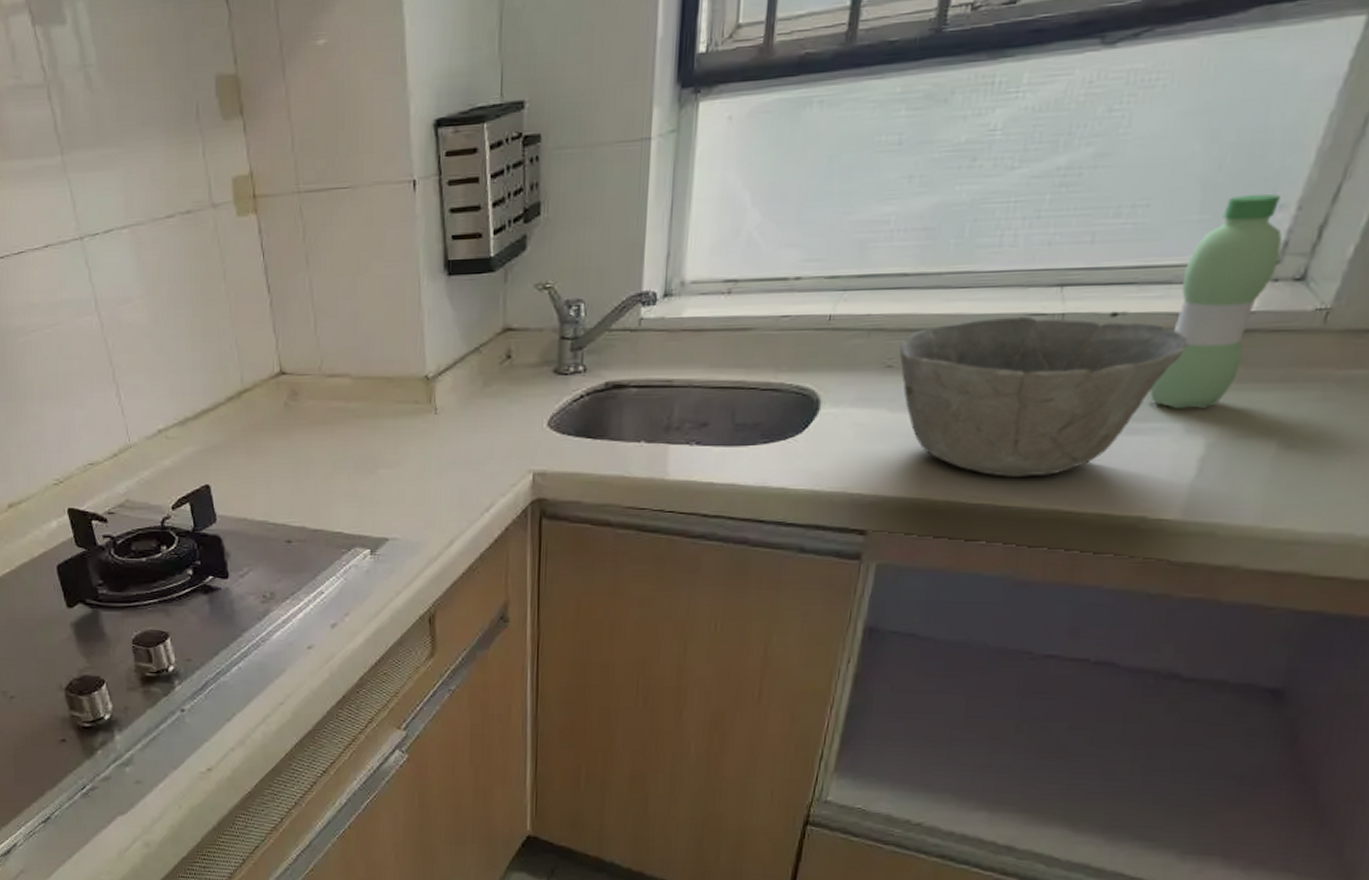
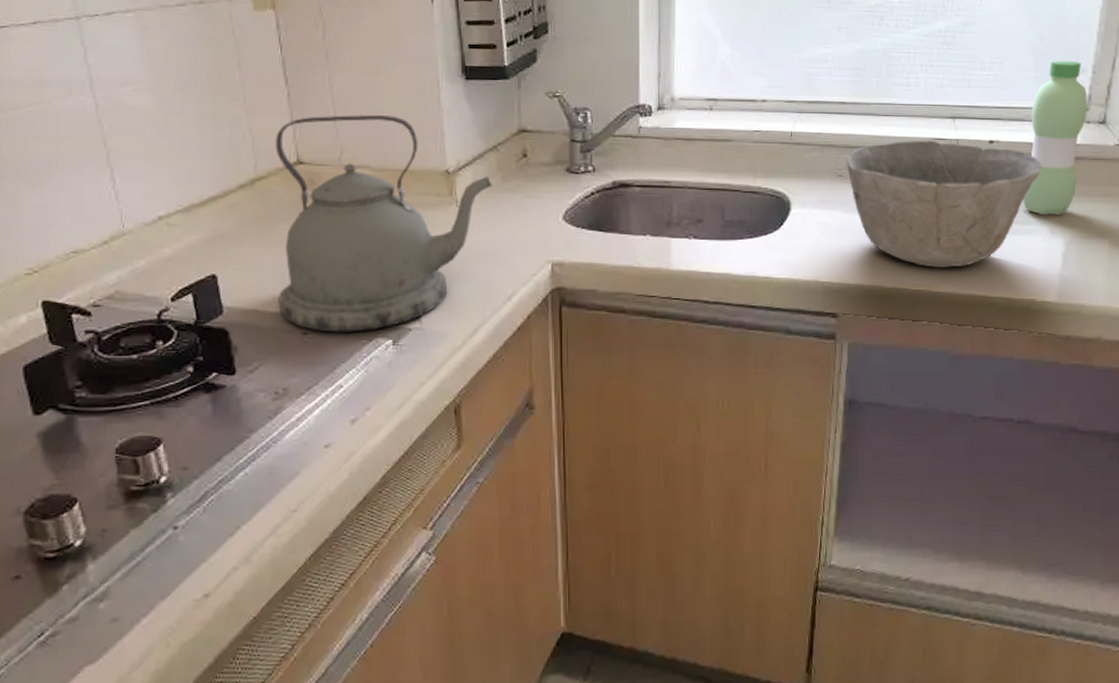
kettle: none [259,319,473,541] -> present [275,114,492,333]

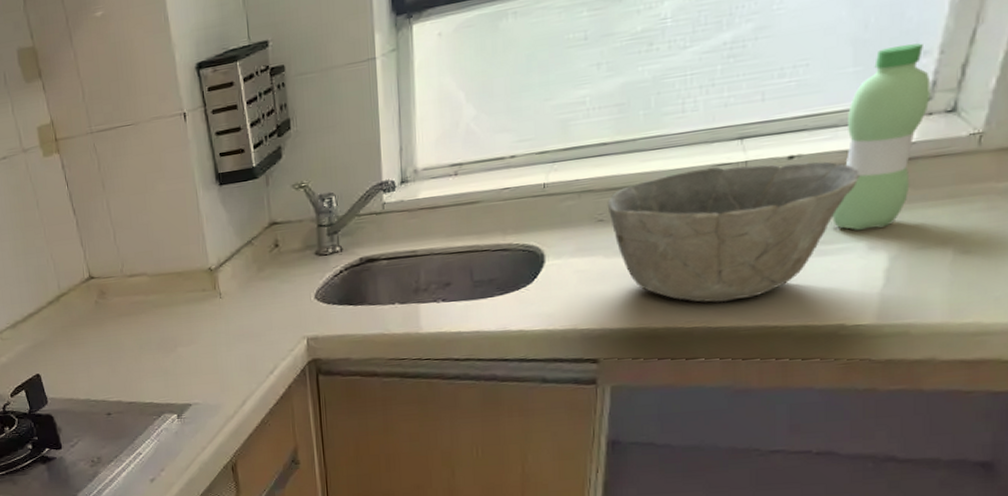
kettle: present [275,114,492,333] -> none [71,227,250,412]

